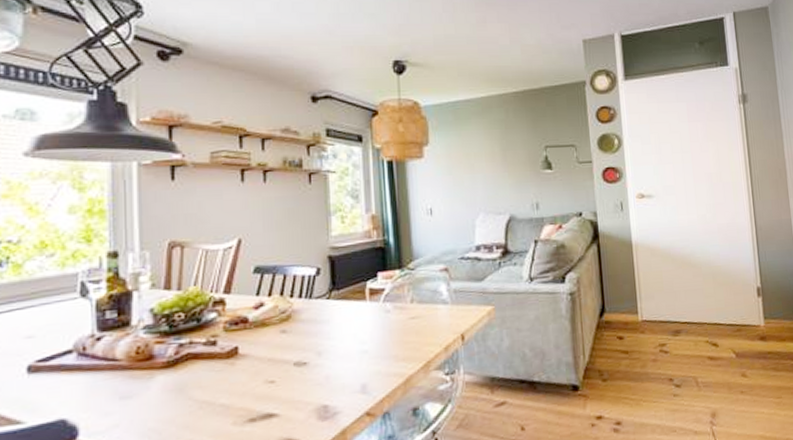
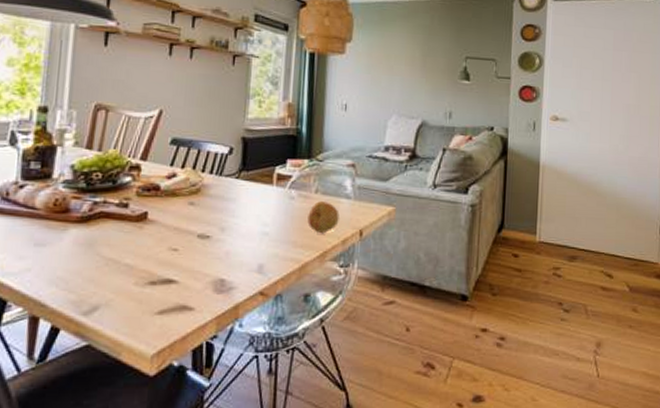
fruit: none [406,310,439,343] -> present [307,201,339,233]

